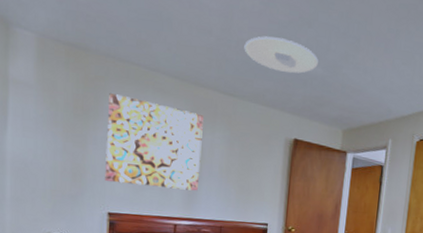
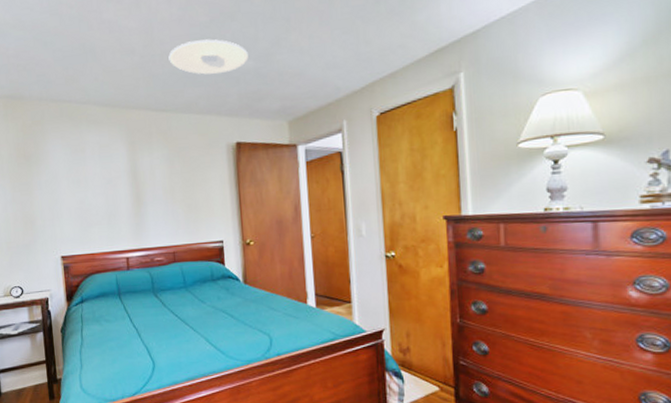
wall art: present [105,92,204,191] -> none [47,134,145,225]

